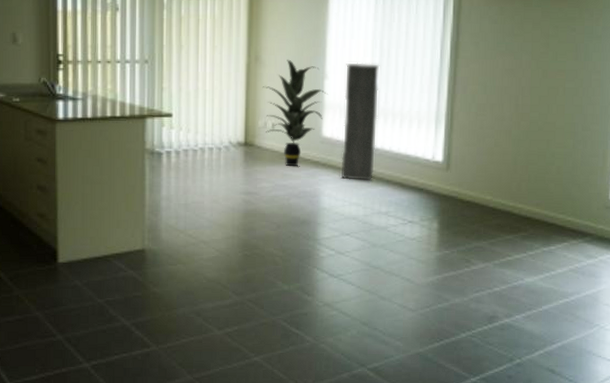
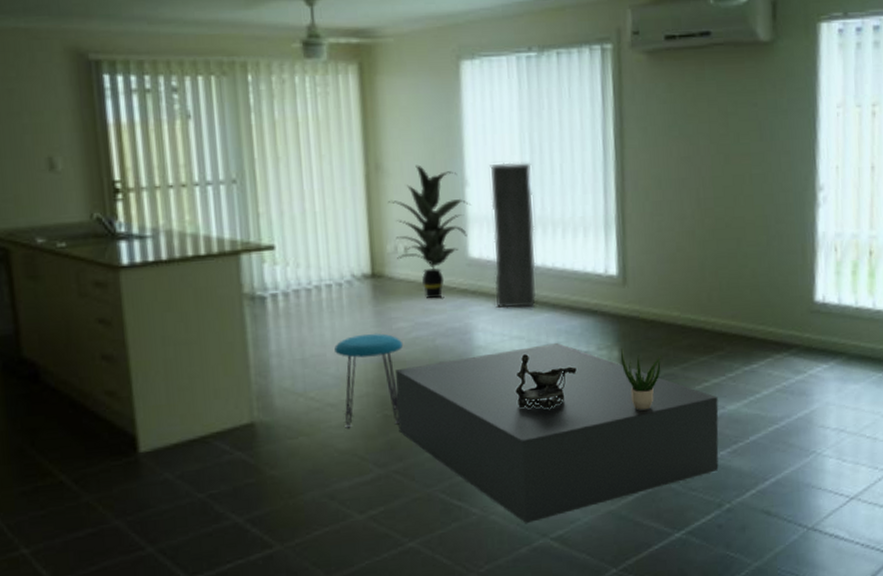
stool: none [211,190,264,262] -> present [334,333,402,428]
coffee table: none [255,212,518,355] -> present [396,343,719,524]
decorative bowl: none [350,217,402,264] -> present [515,353,577,409]
potted plant: none [439,222,473,274] -> present [620,348,662,411]

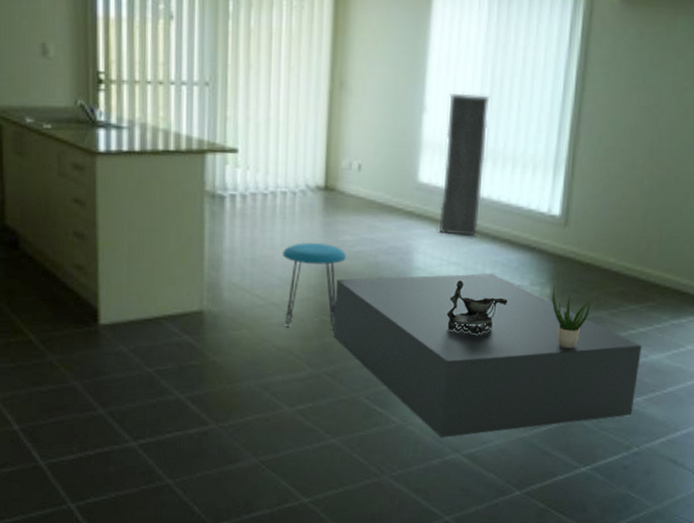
indoor plant: present [387,165,471,299] -> none [347,86,426,217]

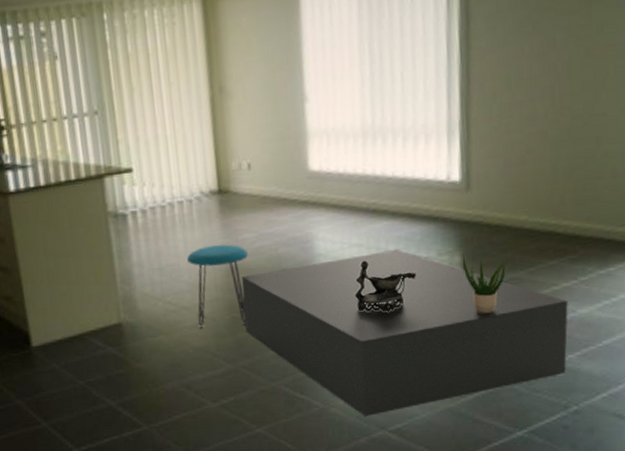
storage cabinet: present [439,93,490,237] -> none [329,73,376,219]

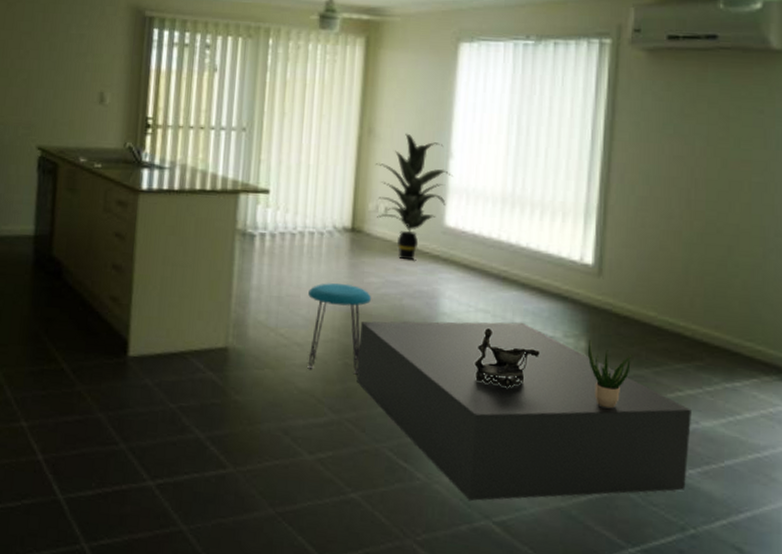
indoor plant: none [231,84,310,211] -> present [375,133,453,260]

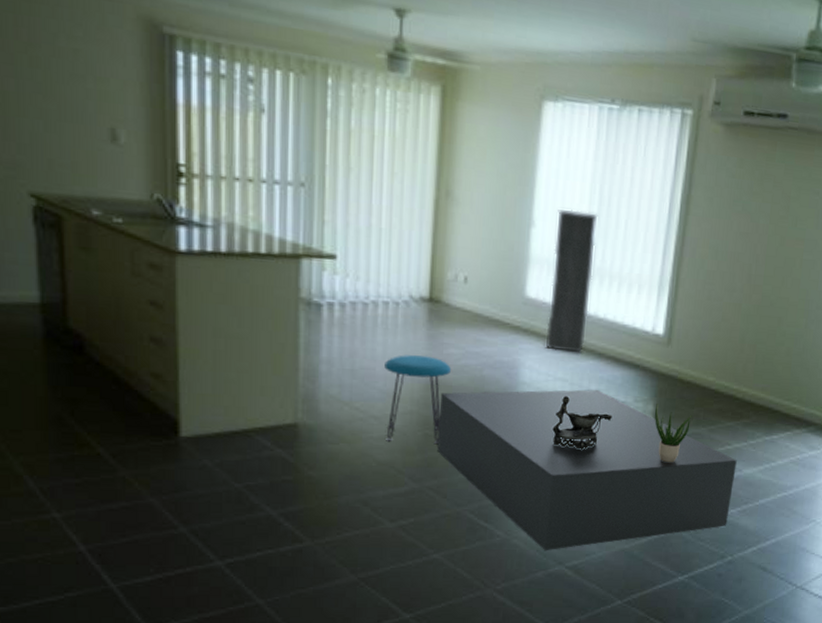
indoor plant: present [375,133,453,260] -> none [453,198,534,331]
storage cabinet: none [466,140,517,283] -> present [546,210,598,353]

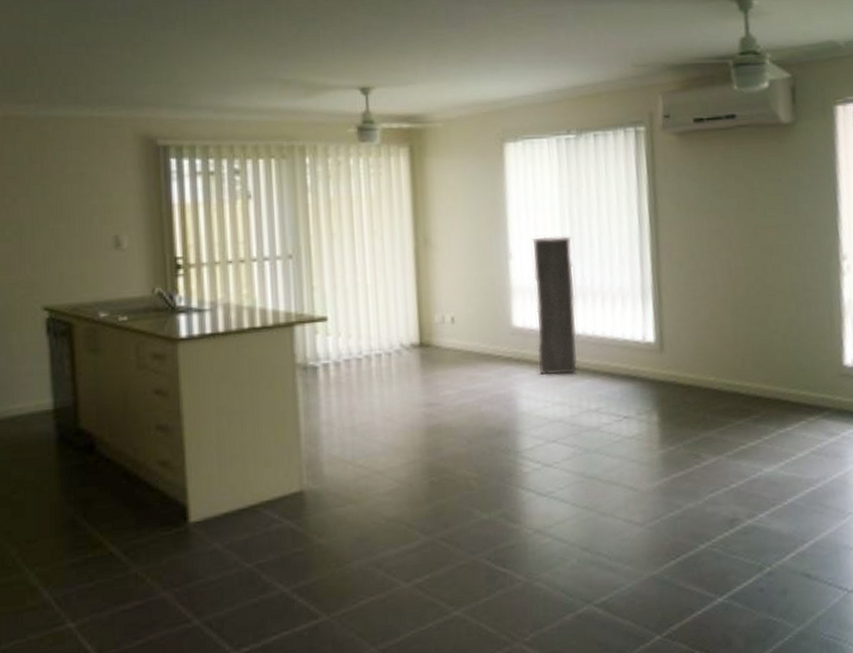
stool: present [384,355,451,444] -> none [383,401,449,495]
coffee table: present [437,389,737,551] -> none [442,409,758,591]
decorative bowl: present [552,395,612,450] -> none [558,418,618,474]
potted plant: present [654,404,692,463] -> none [659,413,699,474]

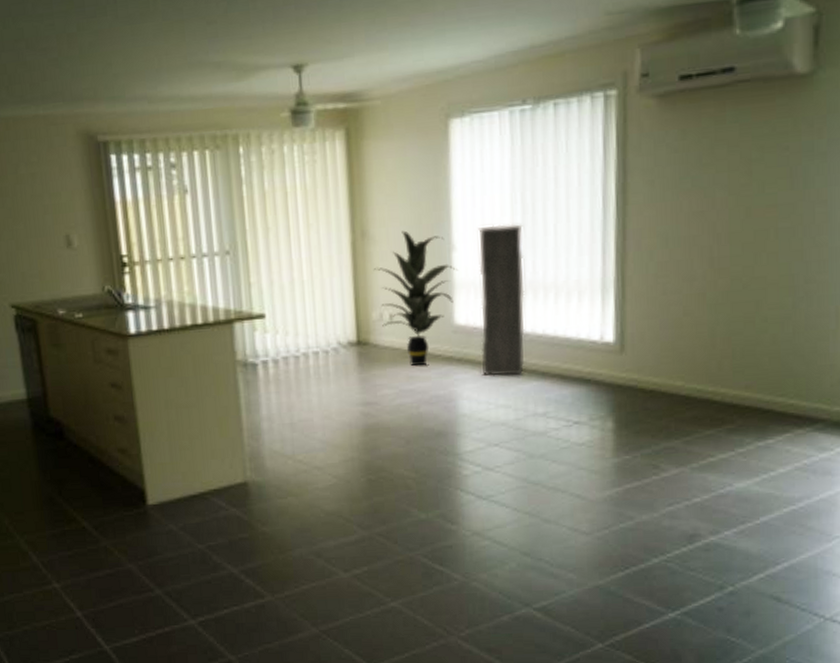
indoor plant: none [435,239,514,367] -> present [373,230,458,366]

